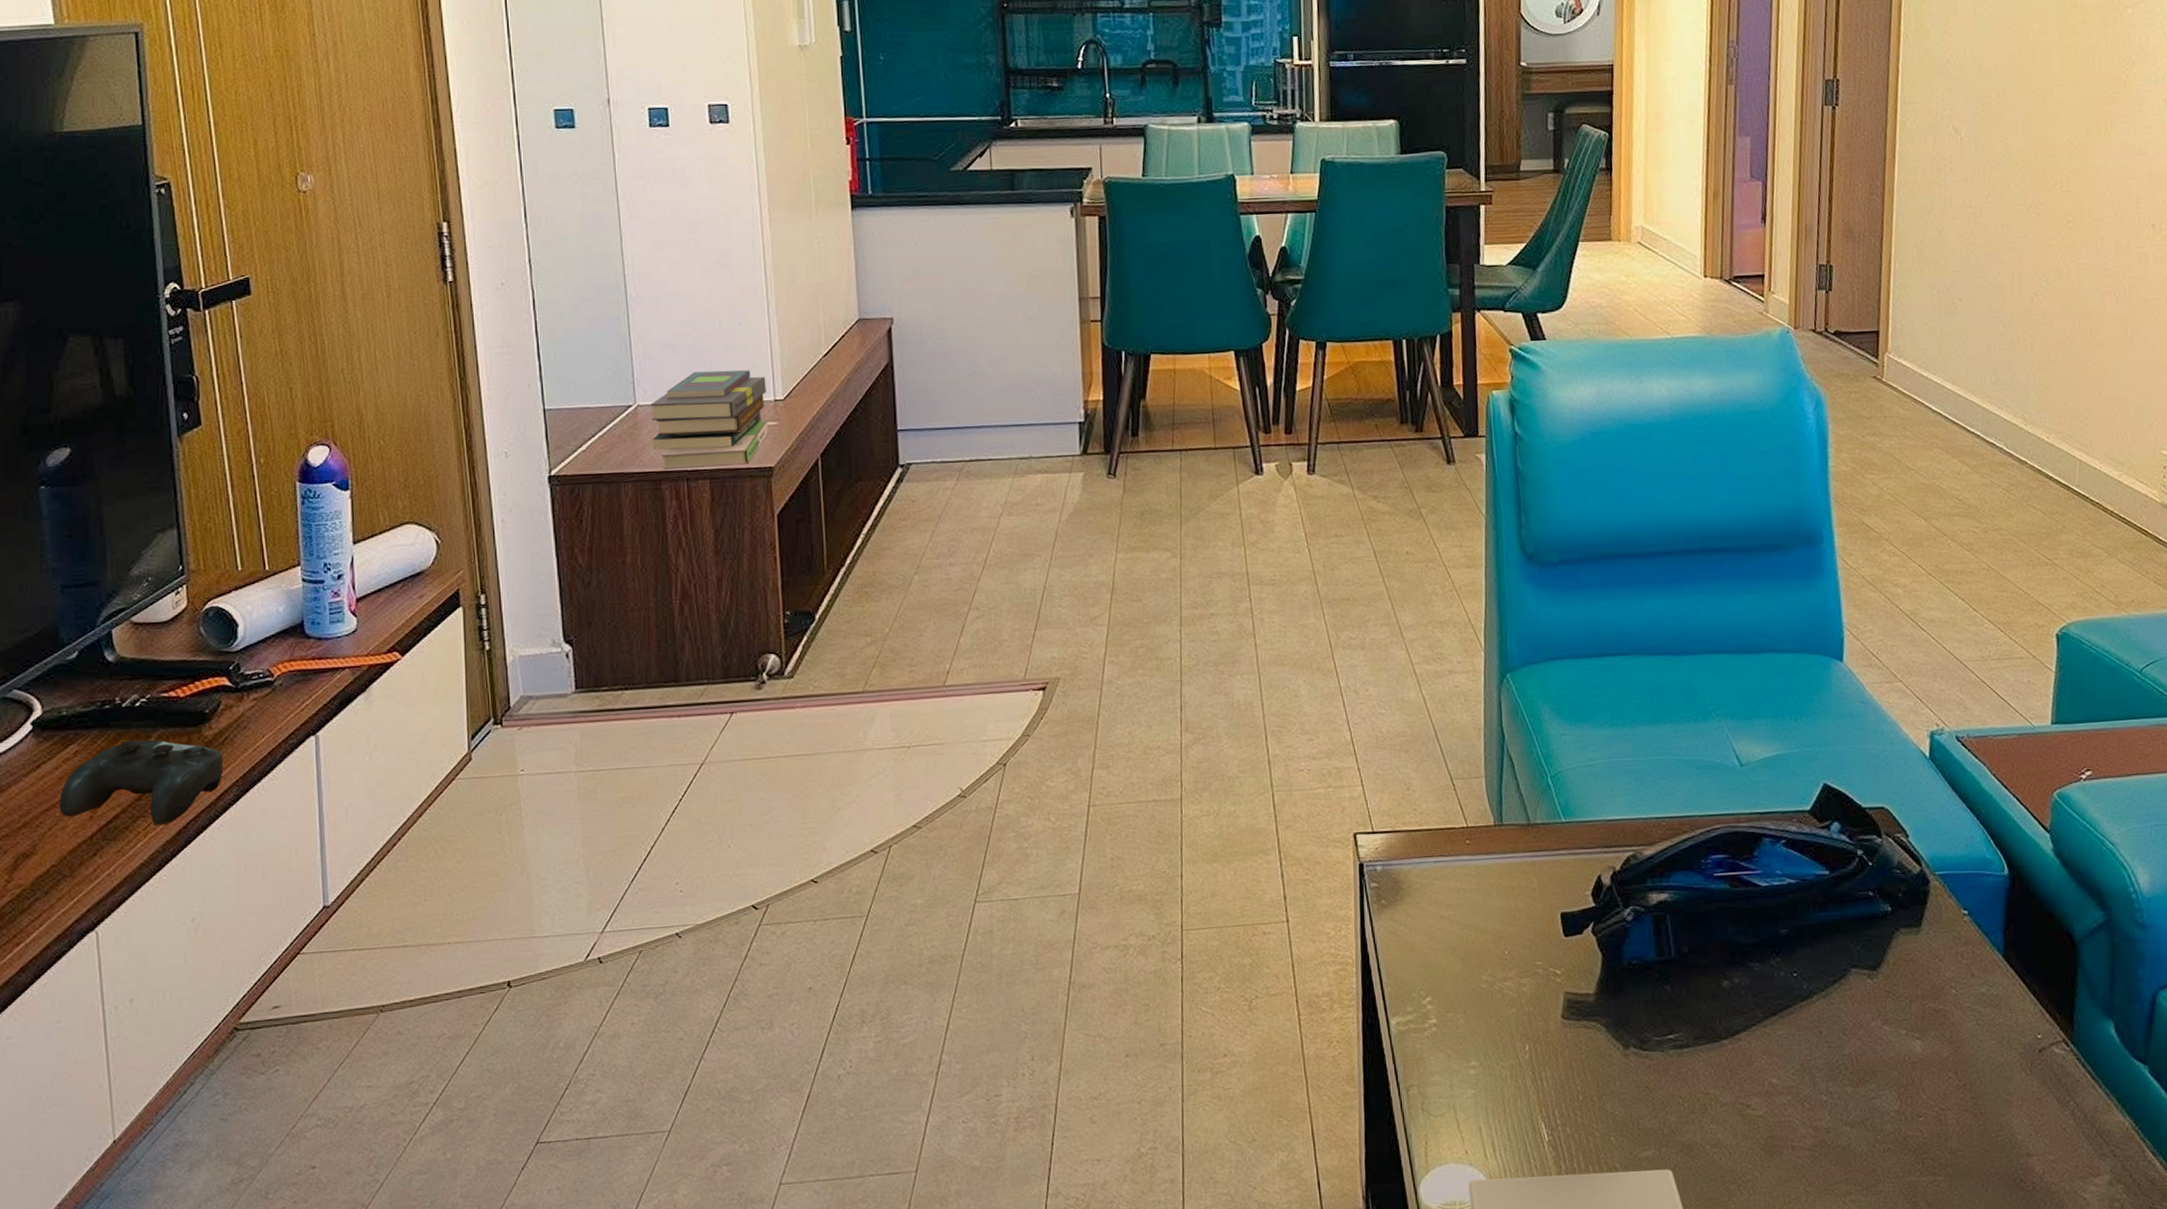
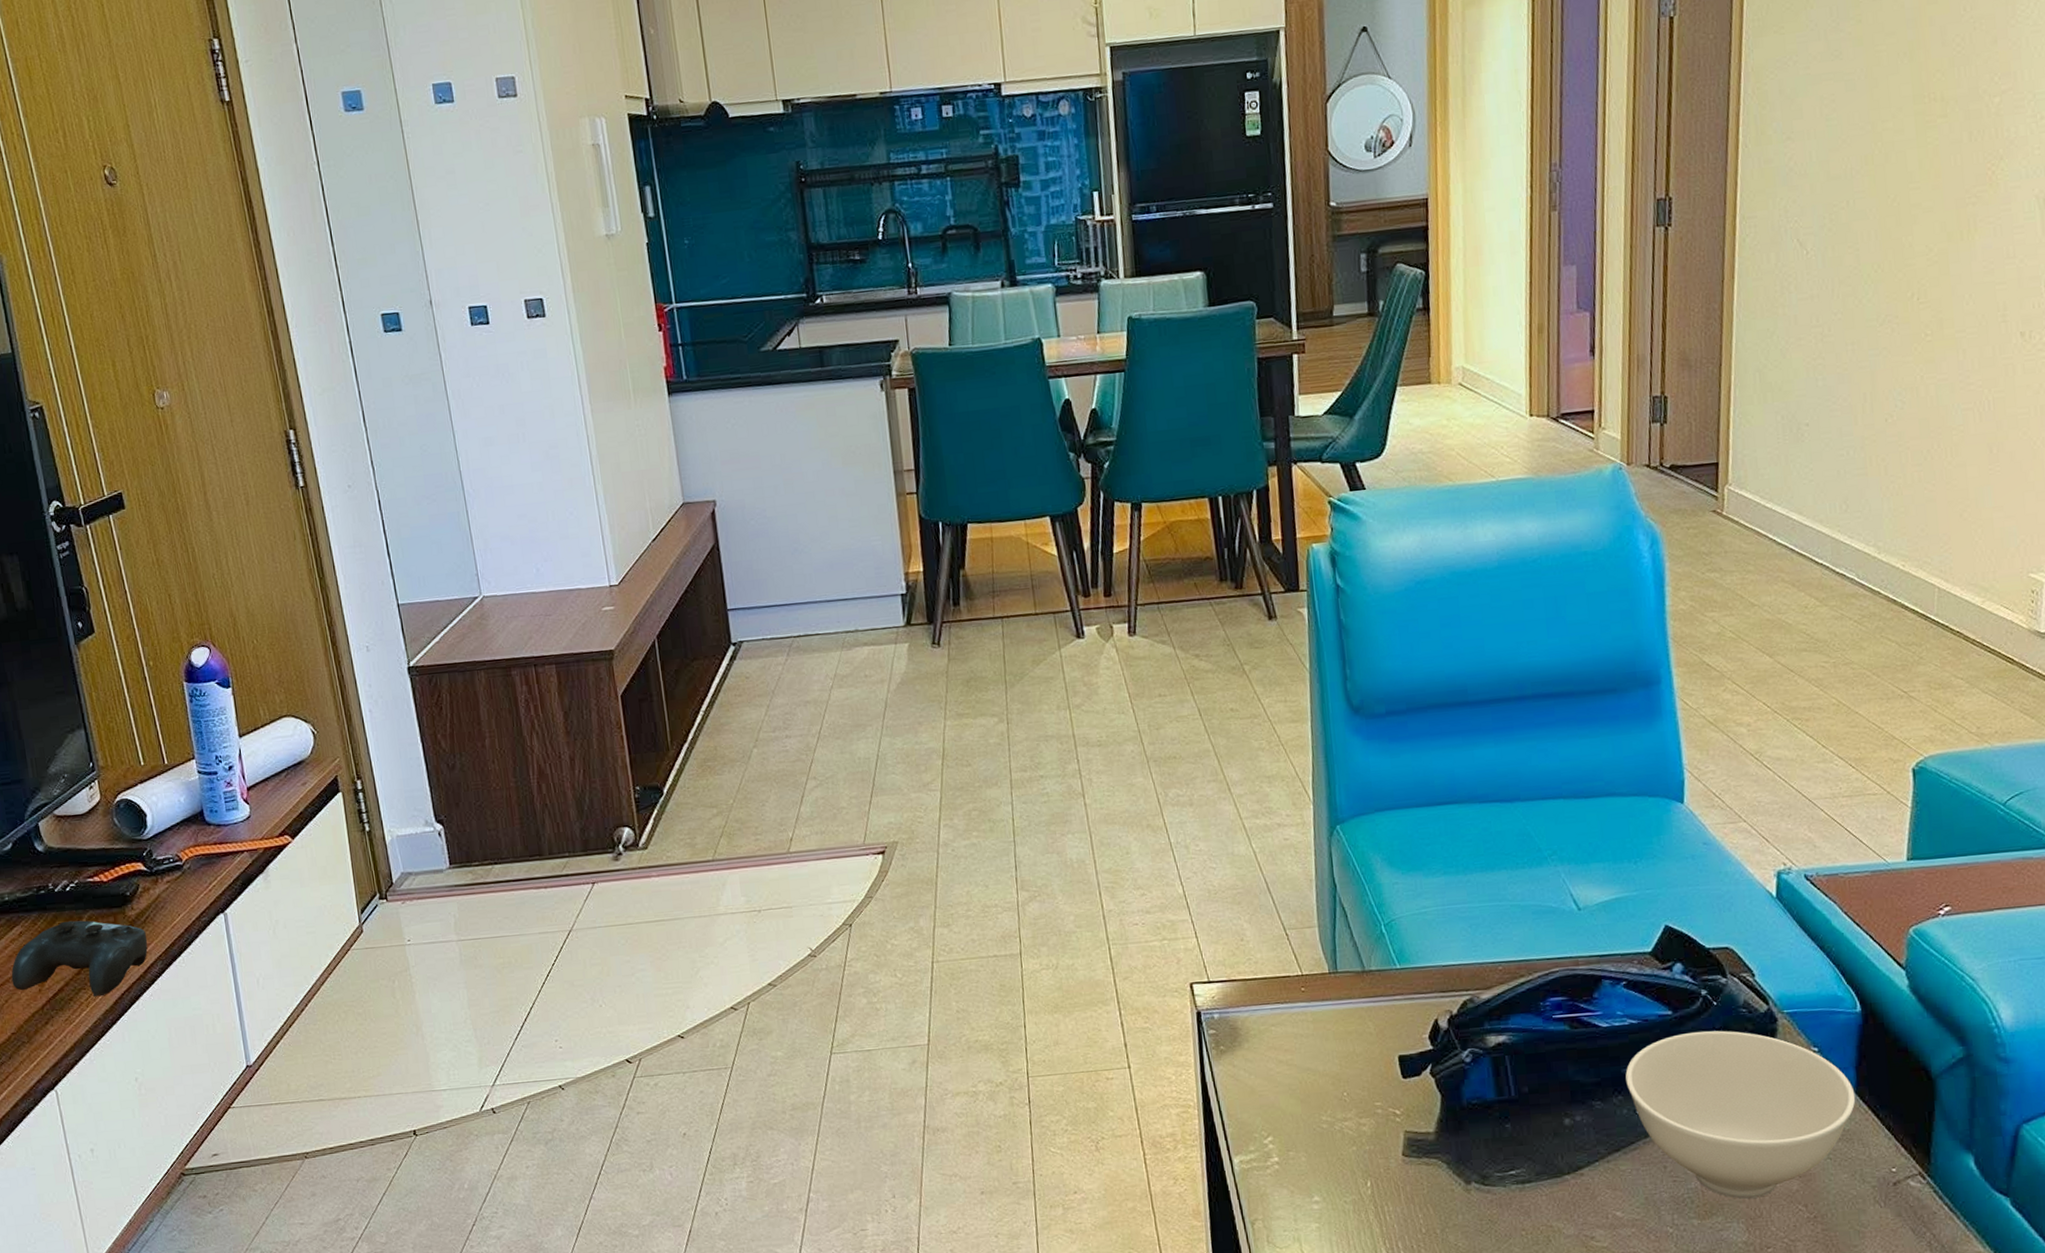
books: present [650,370,770,470] -> none [495,558,608,657]
bowl: none [1783,891,2004,1066] -> present [1625,1030,1856,1199]

